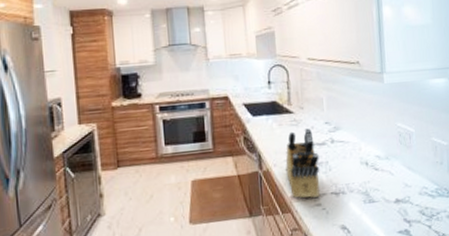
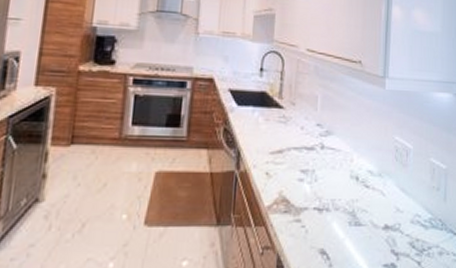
knife block: present [285,128,320,198] -> none [266,128,305,211]

